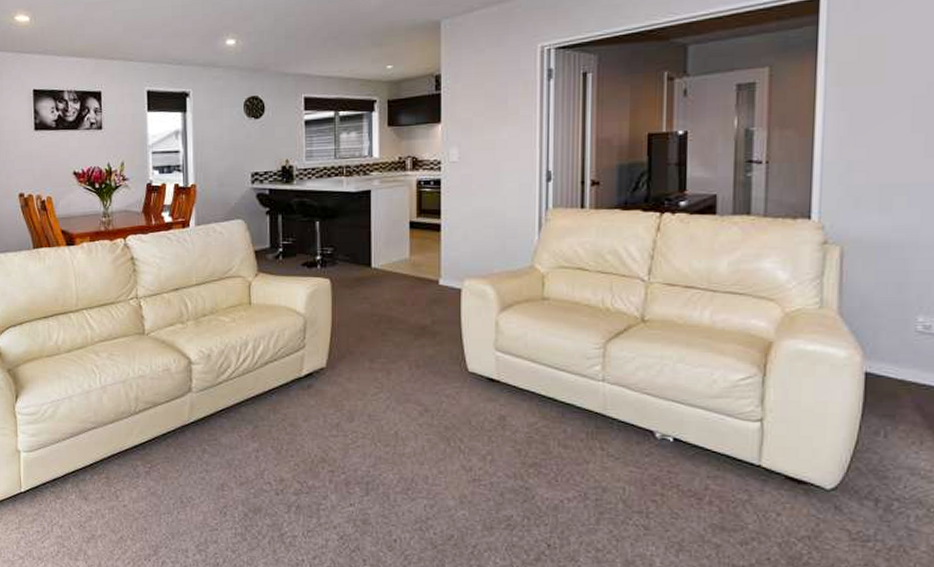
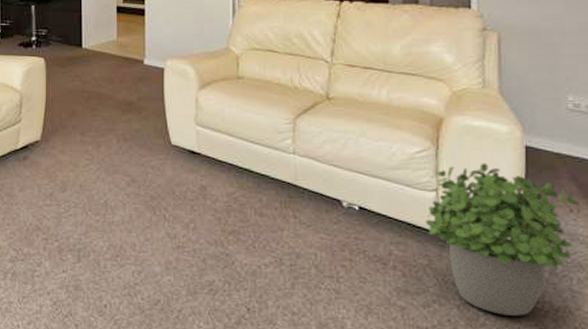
potted plant: none [746,391,923,555] -> present [425,163,579,316]

